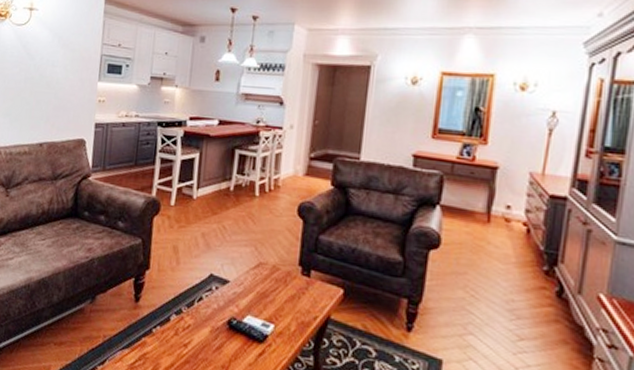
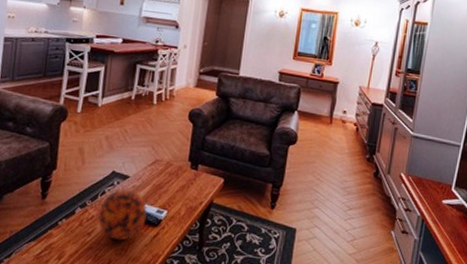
decorative ball: none [195,296,251,356] -> present [98,189,147,241]

